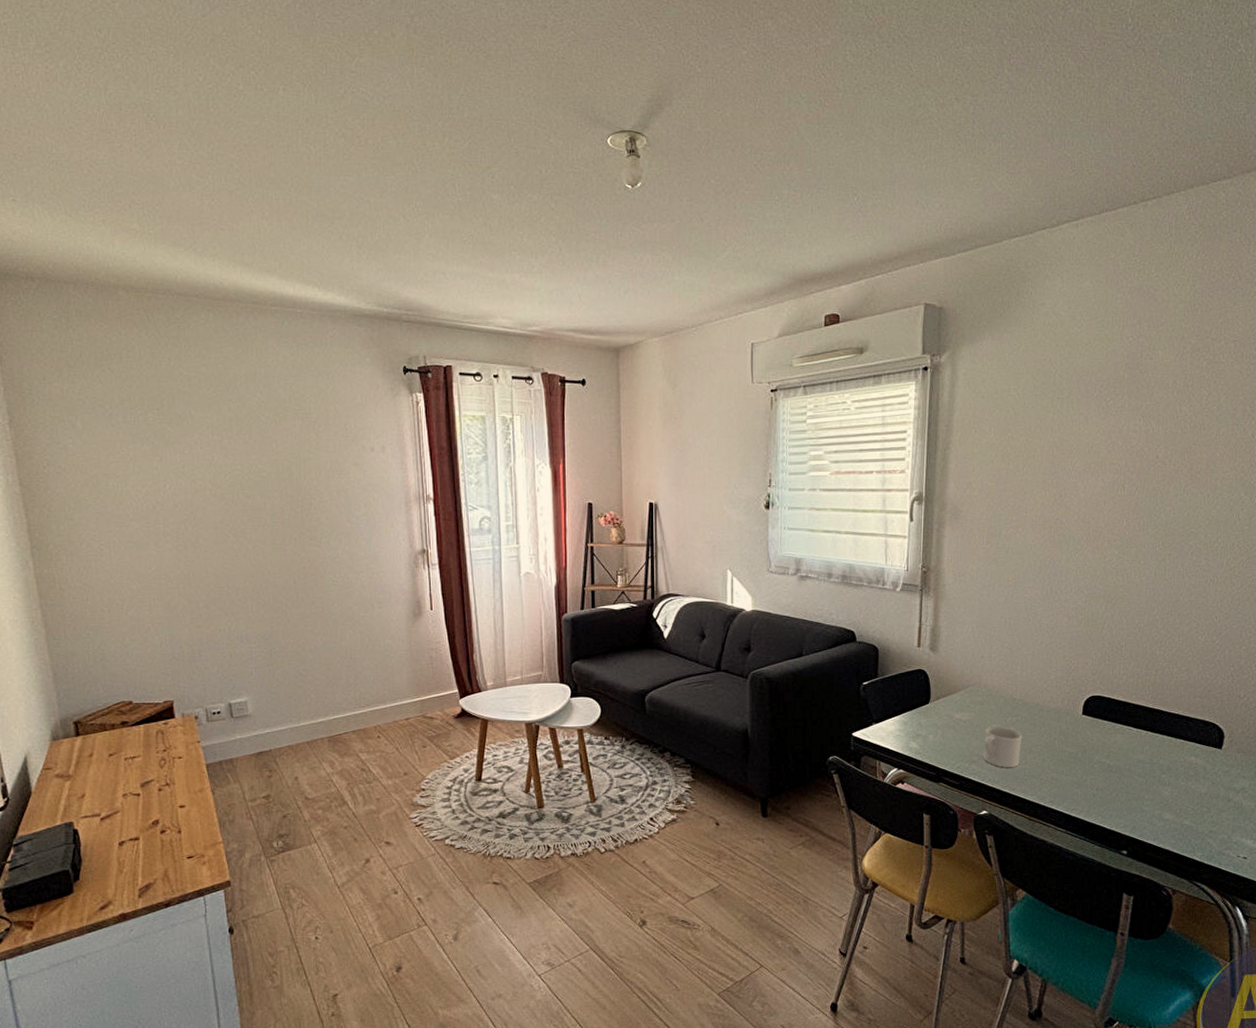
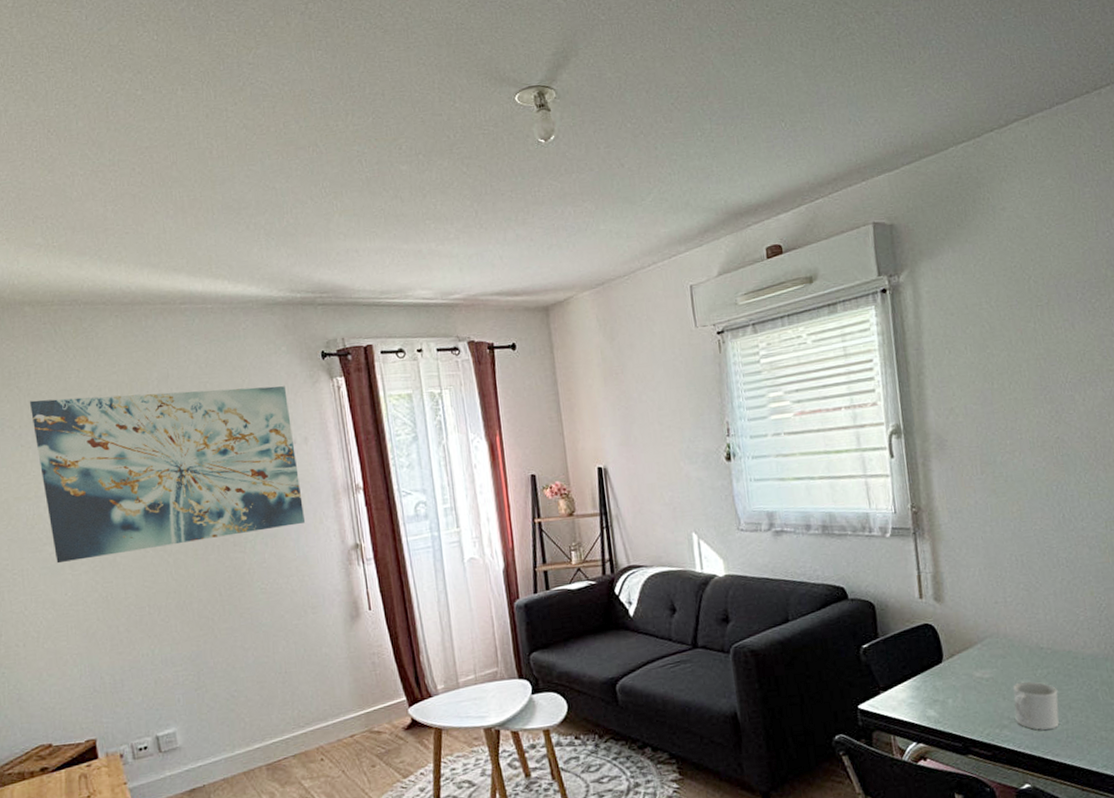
wall art: none [120,383,377,539] -> present [29,386,305,564]

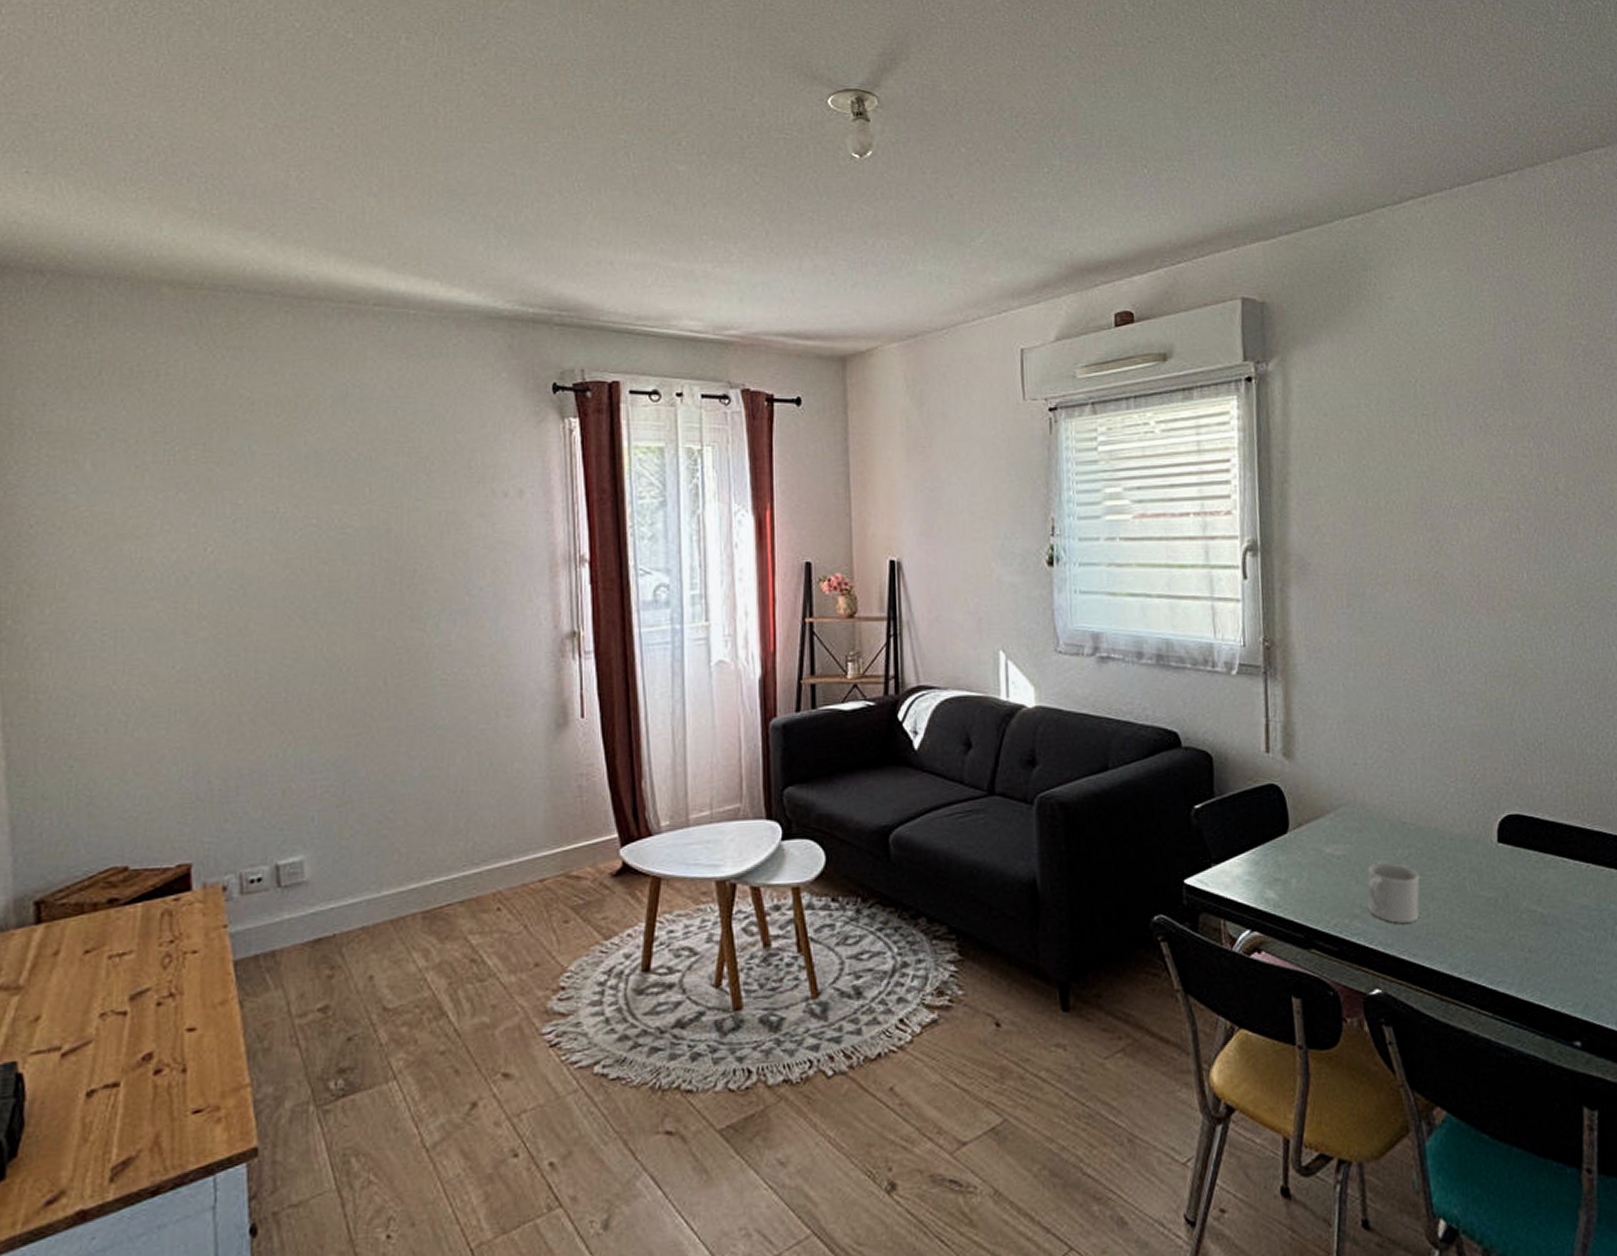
wall art: present [29,386,305,564] -> none [153,409,508,626]

